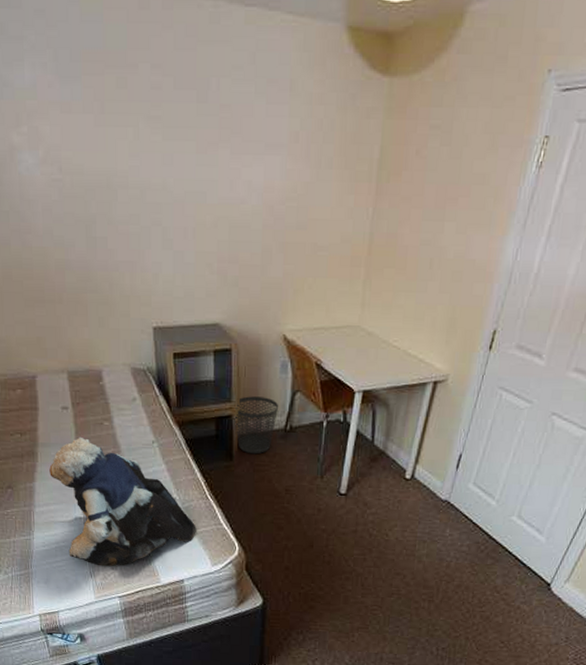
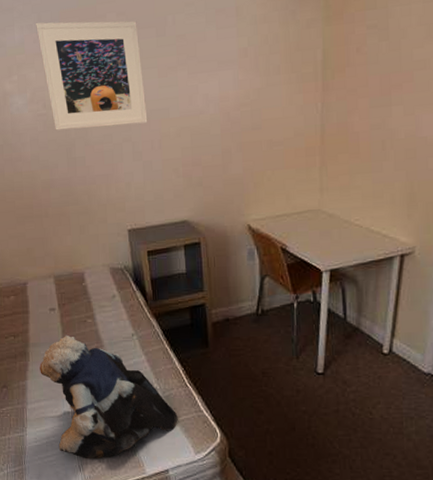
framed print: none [51,60,182,207] -> present [36,20,148,131]
wastebasket: present [235,396,279,454] -> none [208,284,249,340]

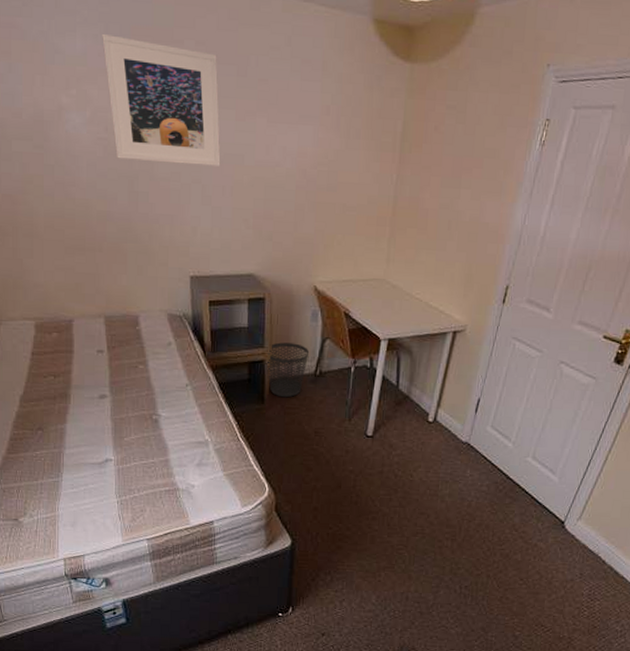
teddy bear: present [39,335,178,460] -> none [82,379,227,509]
wastebasket: none [208,284,249,340] -> present [267,342,310,398]

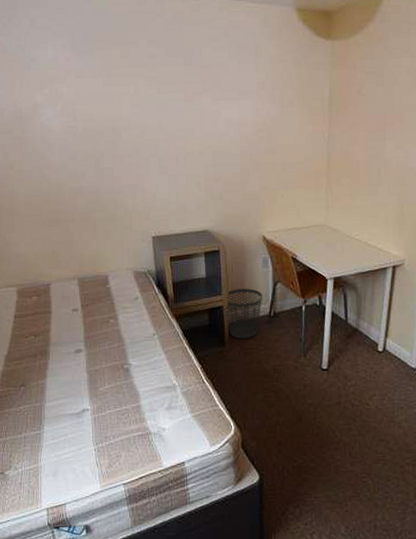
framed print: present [102,33,221,168] -> none [69,42,174,143]

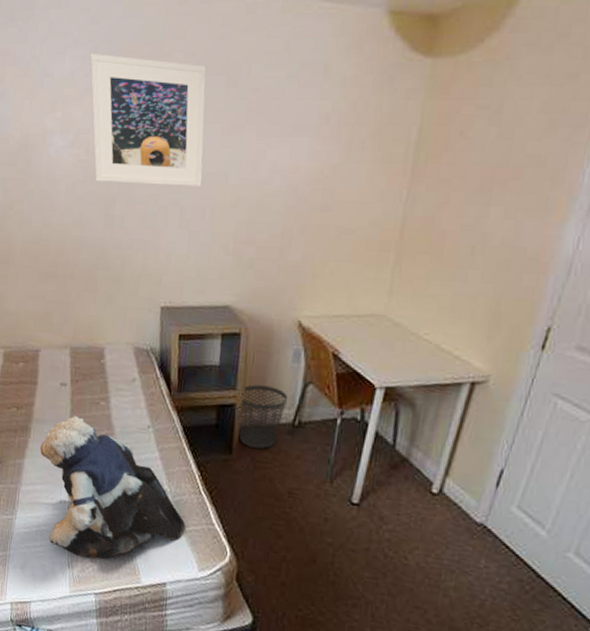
teddy bear: none [60,334,195,455] -> present [40,415,186,559]
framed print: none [69,42,174,143] -> present [90,53,207,188]

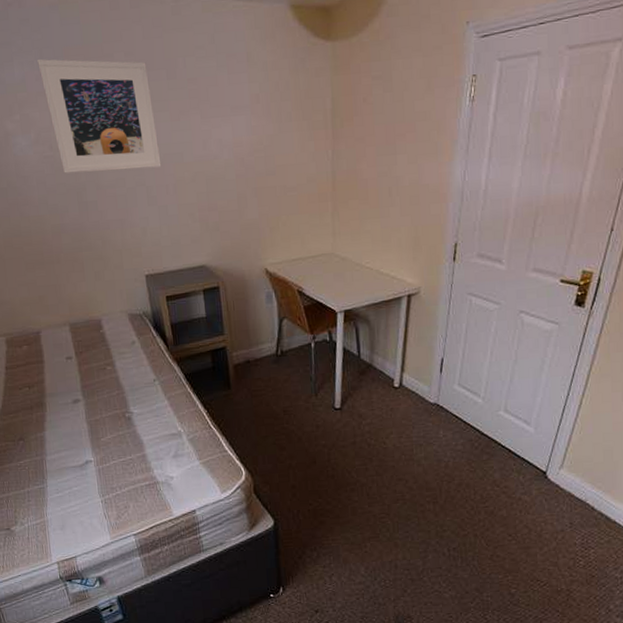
teddy bear: present [40,415,186,559] -> none [58,383,203,507]
wastebasket: present [237,384,288,450] -> none [228,326,269,381]

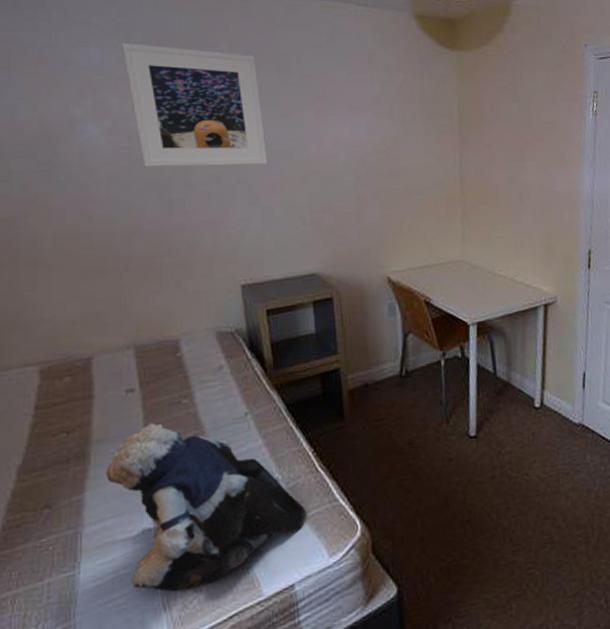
teddy bear: none [58,383,203,507] -> present [106,422,307,592]

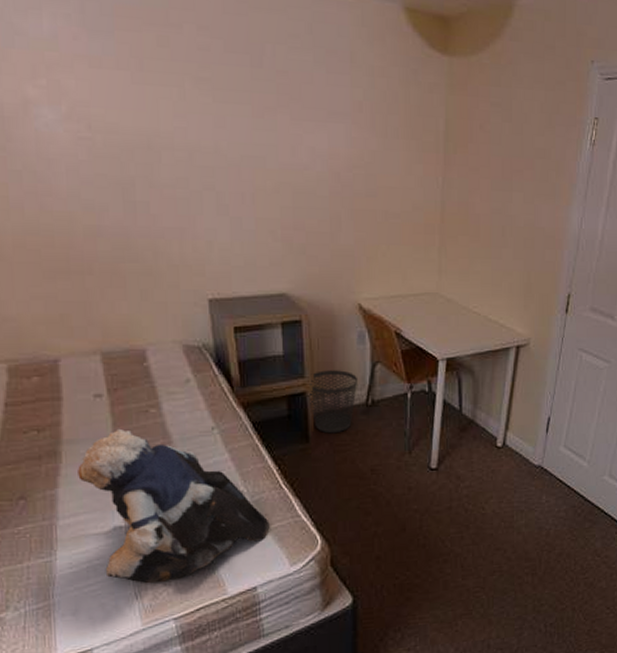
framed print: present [122,42,268,167] -> none [77,12,237,172]
wastebasket: none [343,343,391,409] -> present [310,370,359,434]

